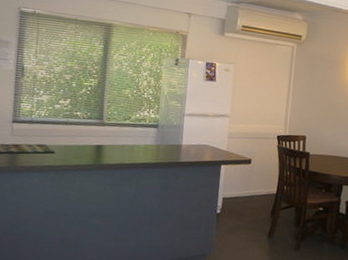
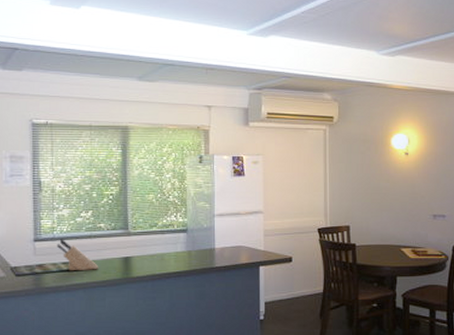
knife block: none [33,121,72,155] -> present [56,238,99,271]

